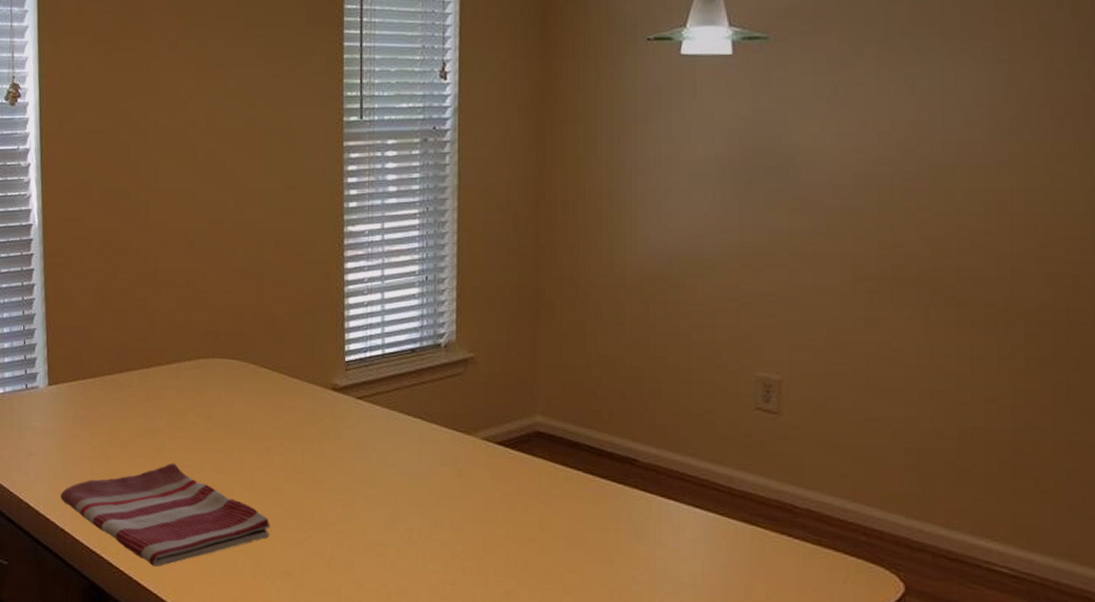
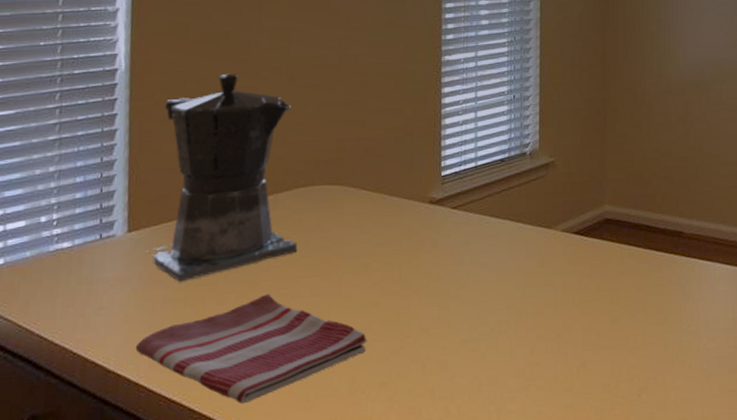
coffee maker: none [65,234,201,440] -> present [147,73,298,282]

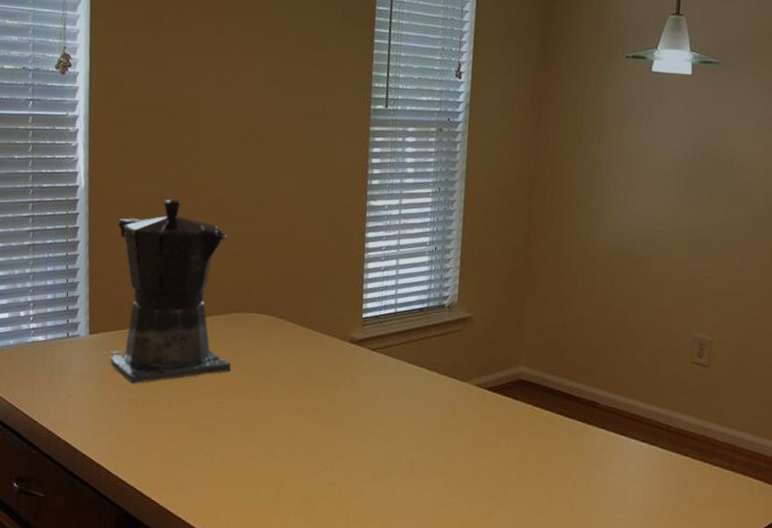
dish towel: present [135,294,367,404] -> none [97,405,291,497]

